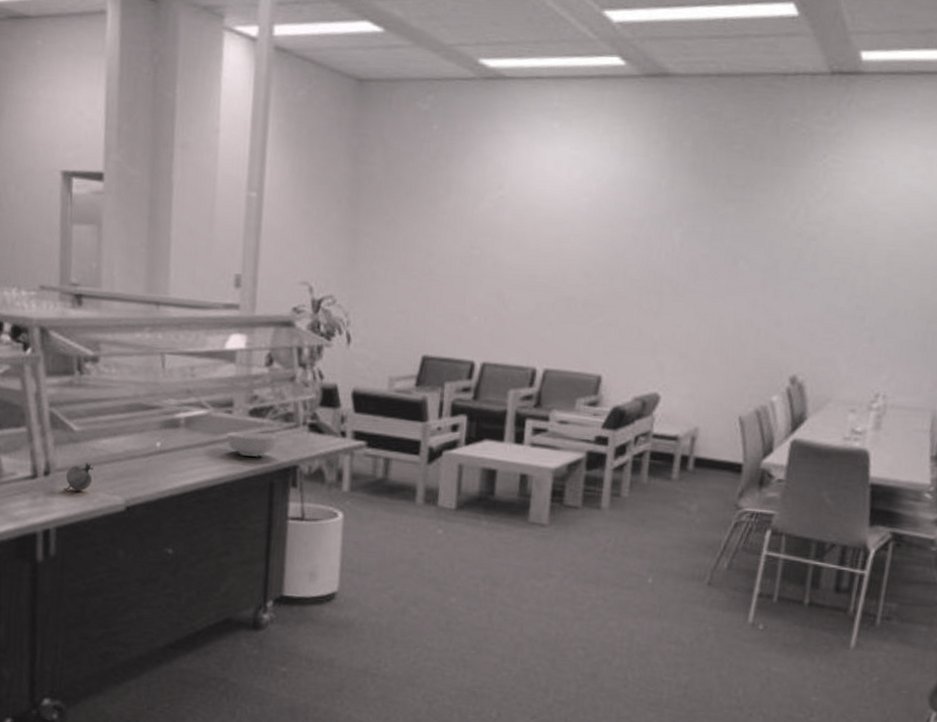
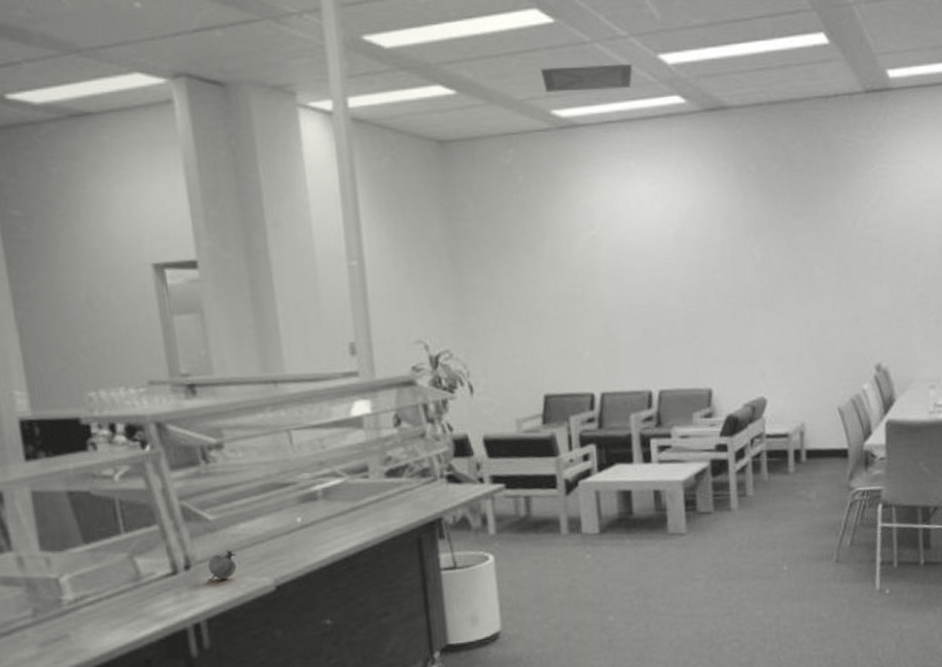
cereal bowl: present [227,431,276,457] -> none [368,491,417,518]
ceiling vent: none [475,13,574,44] -> present [540,63,633,94]

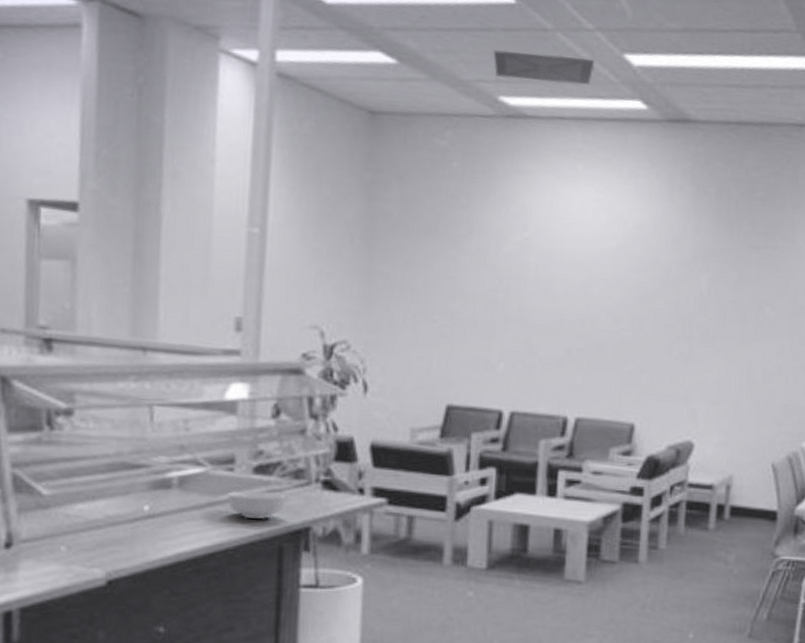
fruit: present [207,550,237,581] -> none [29,531,67,565]
cereal bowl: none [368,491,417,518] -> present [228,490,285,519]

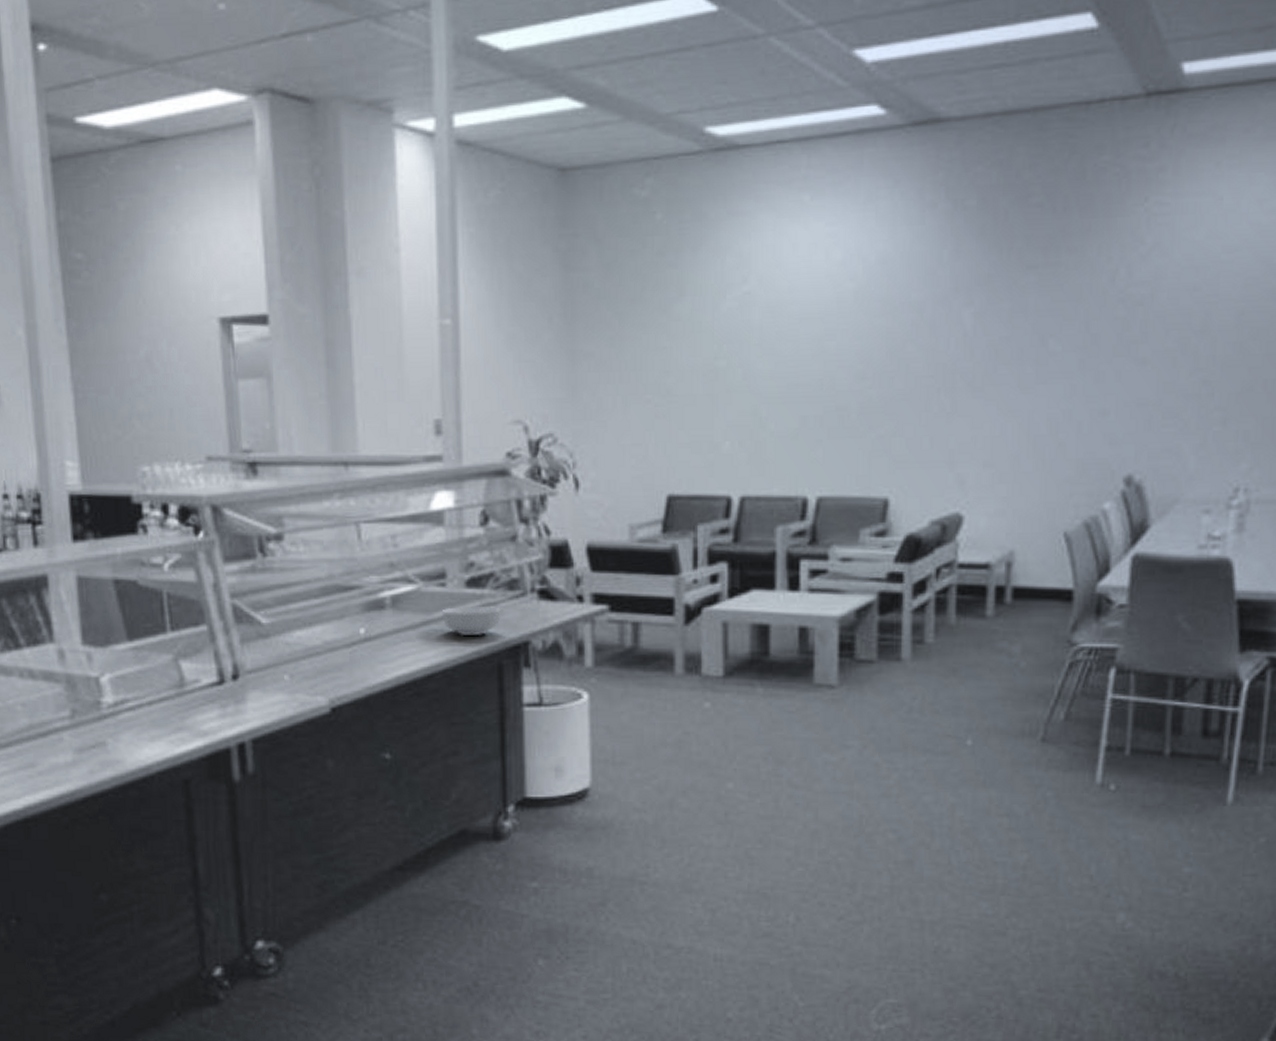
ceiling vent: present [493,50,595,86] -> none [695,62,818,105]

